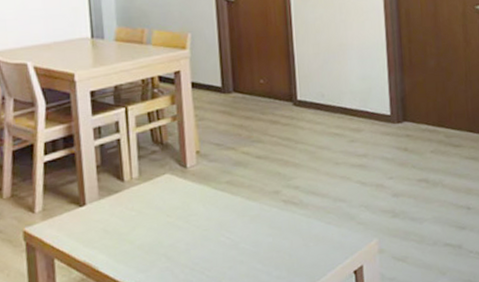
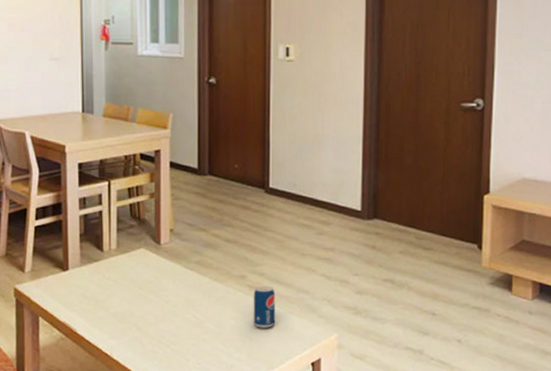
beverage can: none [289,198,314,243] -> present [253,285,276,328]

